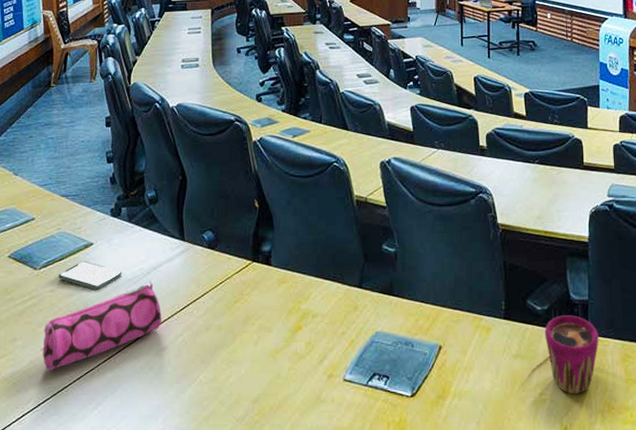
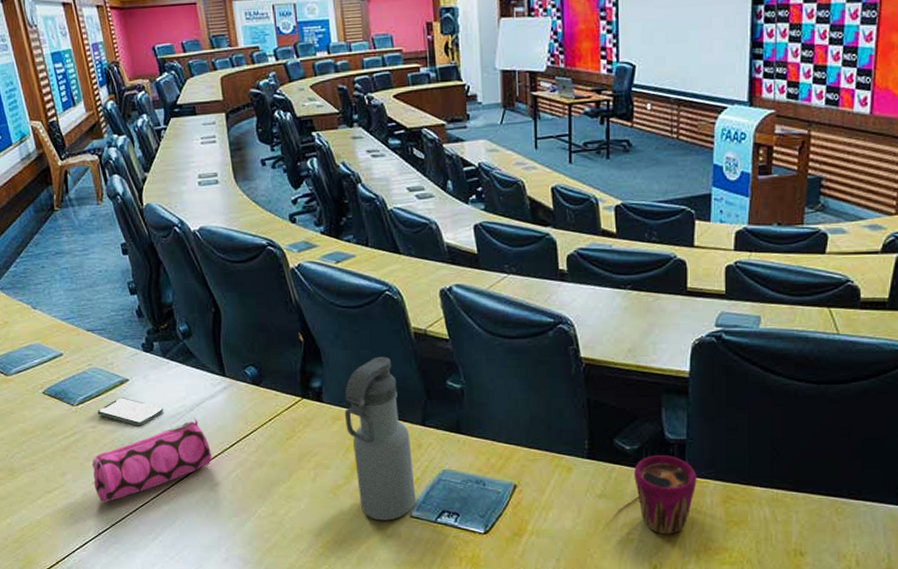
water bottle: none [289,222,350,385] -> present [344,356,416,521]

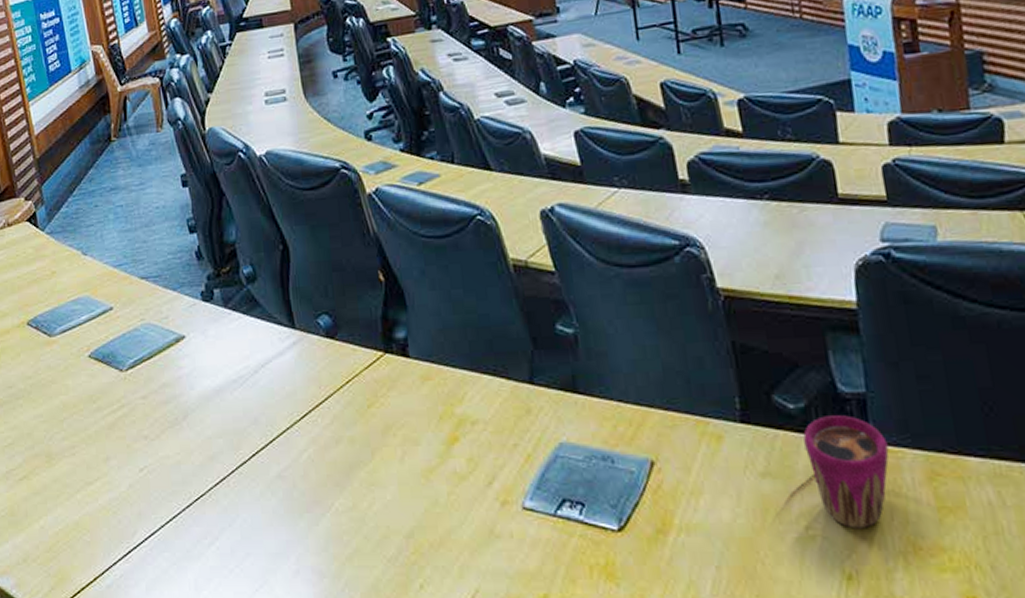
pencil case: present [91,416,212,504] -> none [140,380,279,498]
smartphone: present [97,398,163,426] -> none [149,359,224,395]
water bottle: present [344,356,416,521] -> none [435,296,528,515]

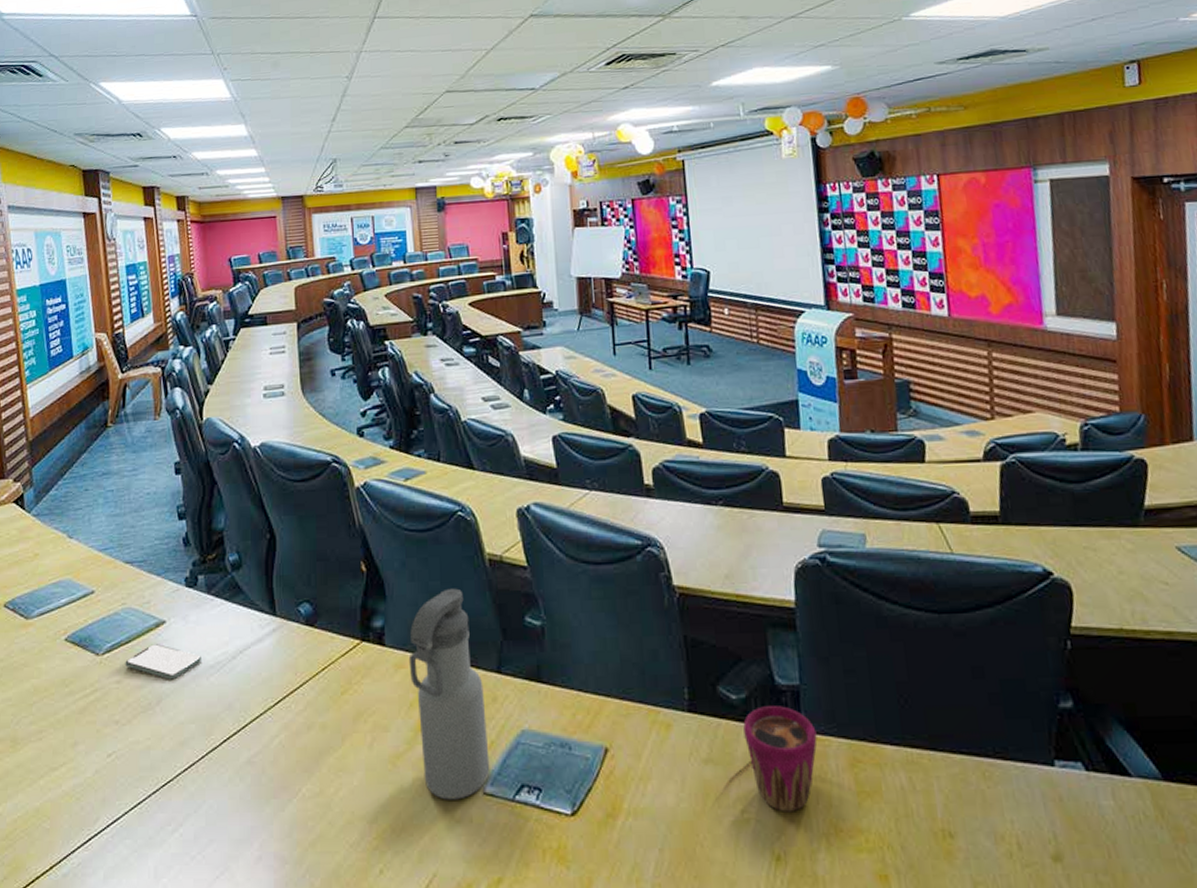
smartphone: none [149,359,224,395] -> present [125,644,201,680]
water bottle: none [435,296,528,515] -> present [408,588,490,800]

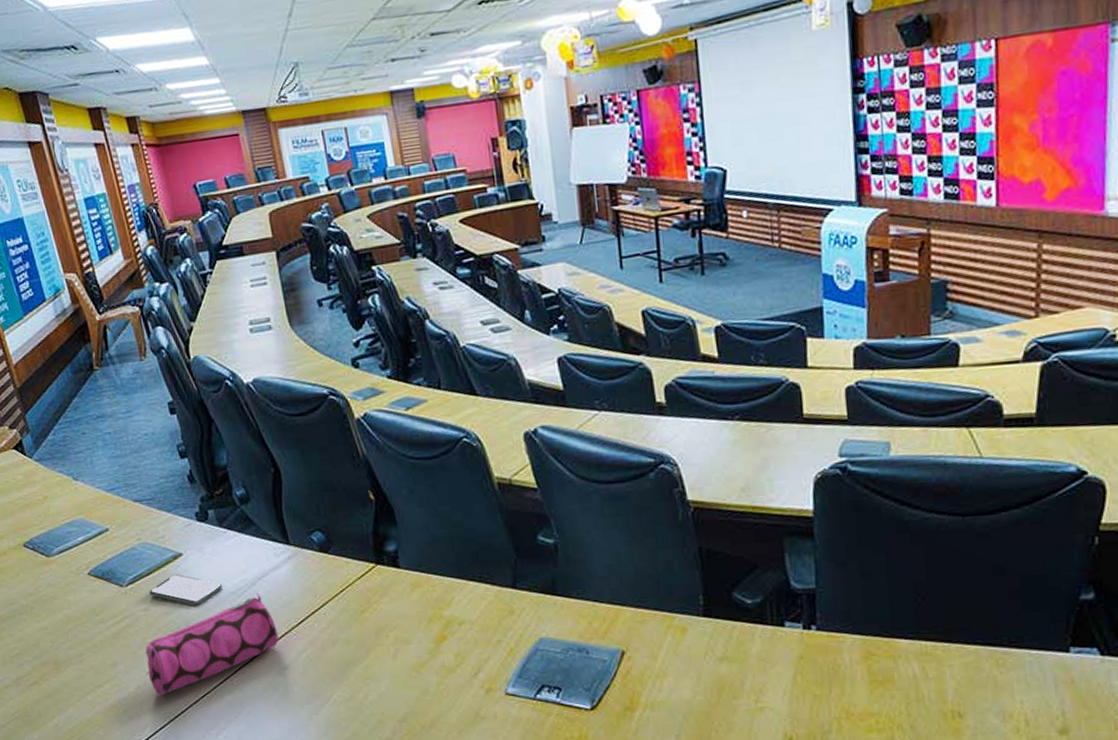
pencil case: none [109,666,252,784] -> present [145,591,279,697]
water bottle: present [408,588,490,800] -> none [424,512,511,701]
cup: present [743,706,817,812] -> none [758,608,832,701]

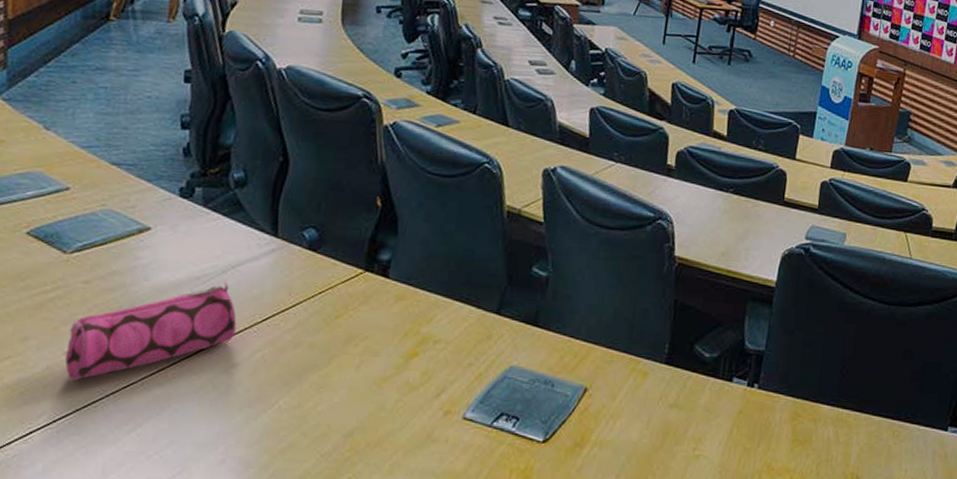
smartphone: present [149,574,222,606] -> none [96,249,187,287]

